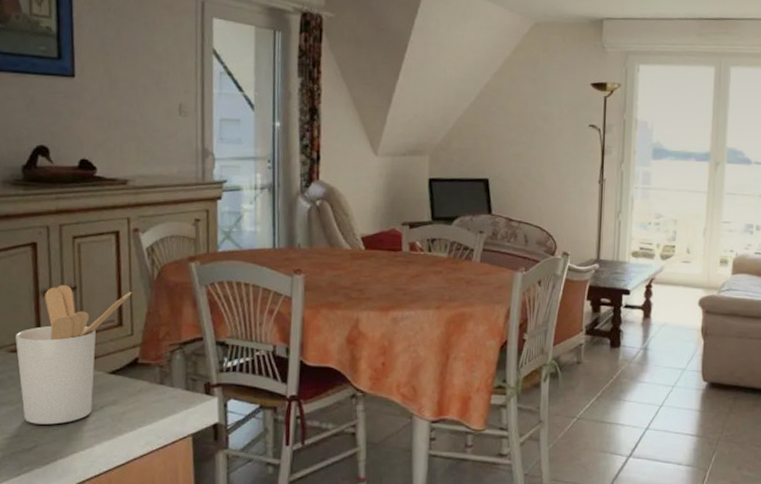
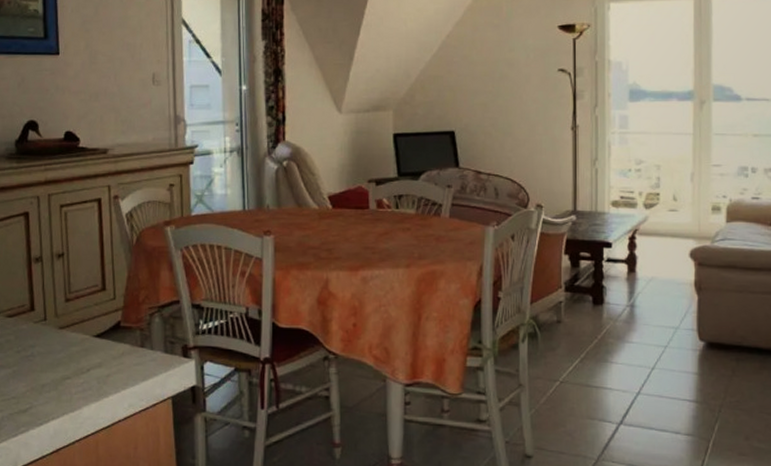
utensil holder: present [15,284,132,425] -> none [12,251,114,387]

